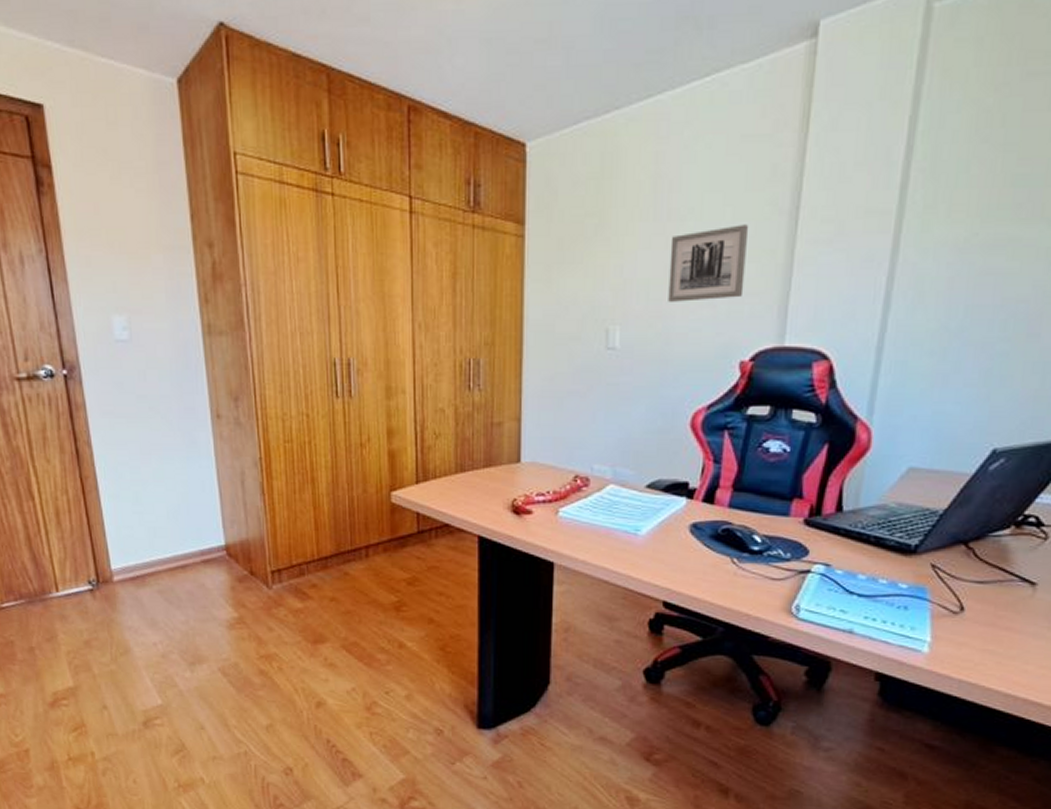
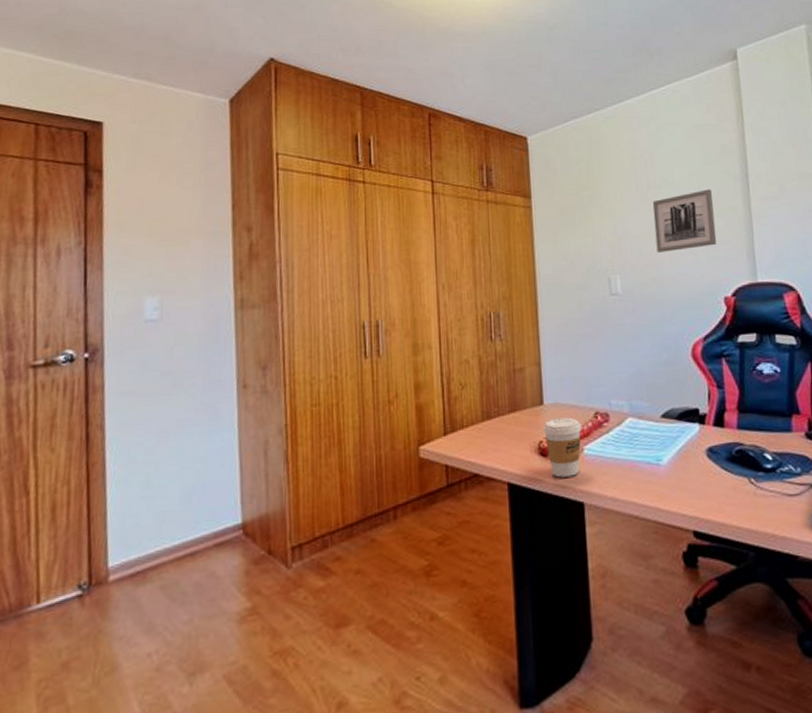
coffee cup: none [519,477,558,537] -> present [543,417,581,478]

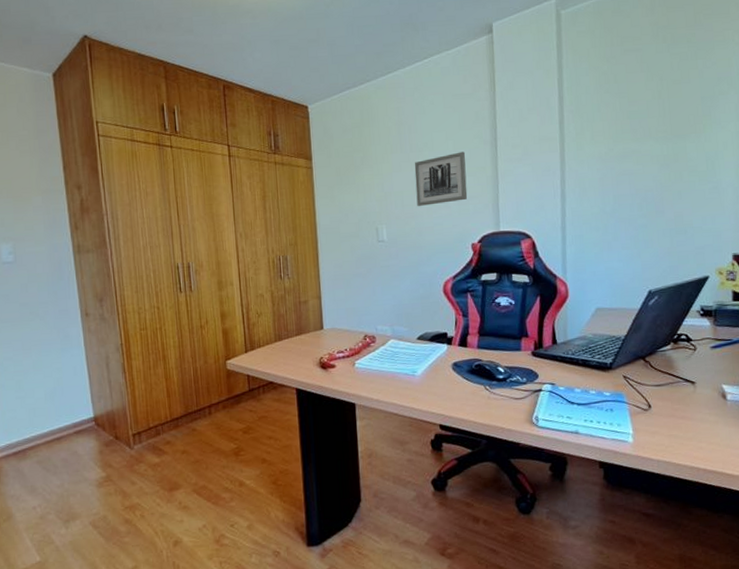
coffee cup: present [543,417,581,478] -> none [323,339,353,385]

